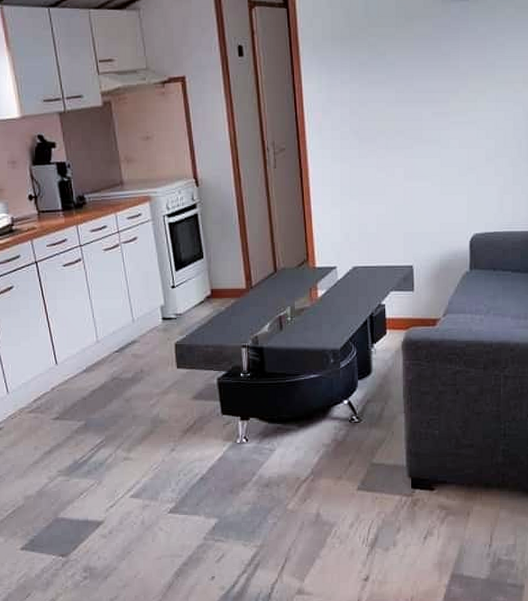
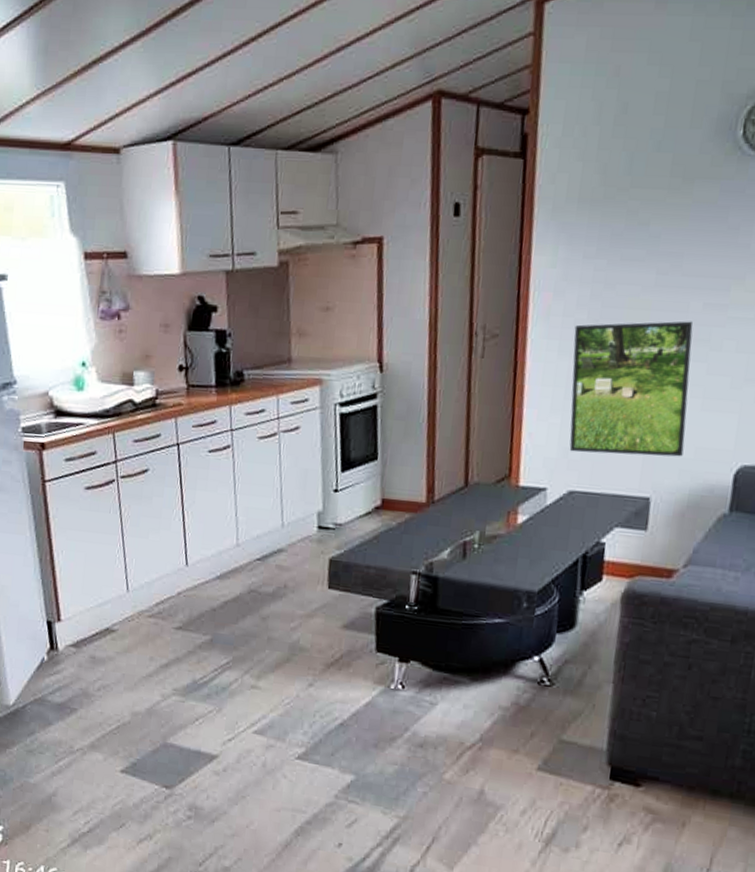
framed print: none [341,127,432,236] -> present [569,321,693,457]

